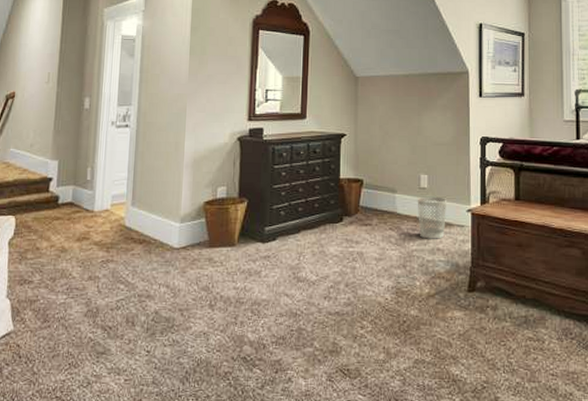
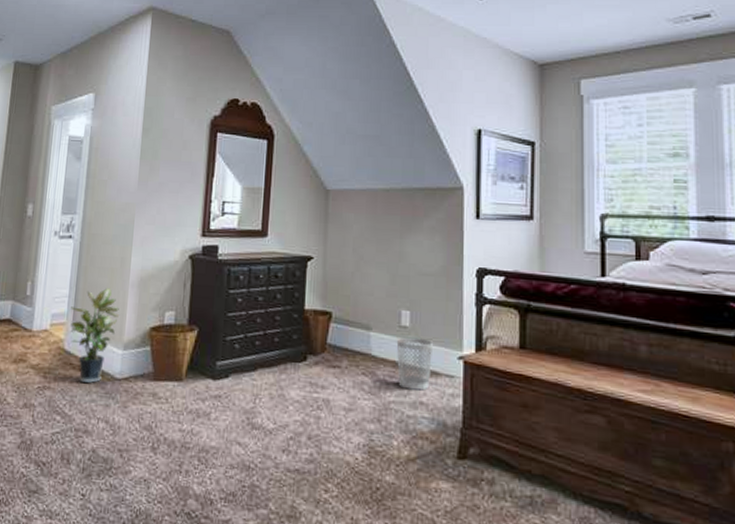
potted plant: none [130,170,175,254] -> present [70,288,119,383]

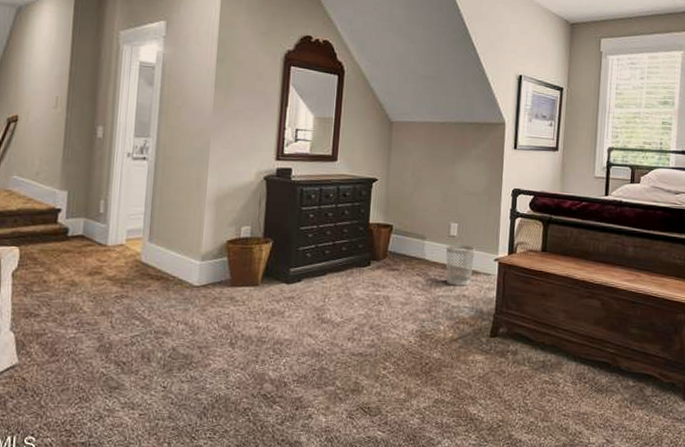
potted plant: present [70,288,119,383] -> none [147,206,196,291]

